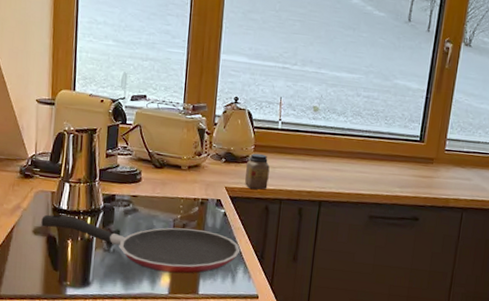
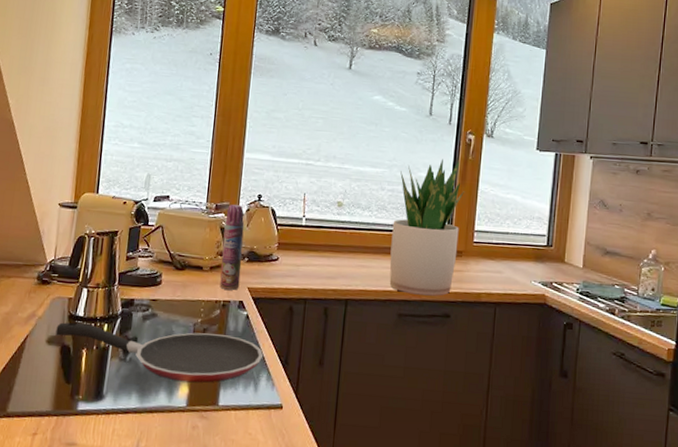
whipped cream can: none [198,106,222,189] -> present [219,205,245,290]
jar: present [245,153,270,190] -> none [268,251,294,290]
planter: none [362,66,439,201] -> present [389,159,464,297]

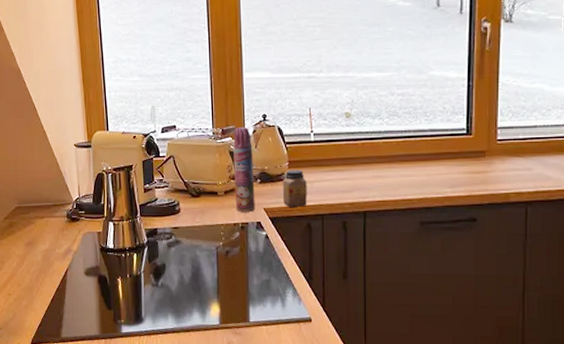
frying pan: present [55,322,264,383] -> none [91,254,287,302]
jar: none [268,251,294,290] -> present [282,169,307,208]
planter: present [389,159,464,297] -> none [406,53,483,202]

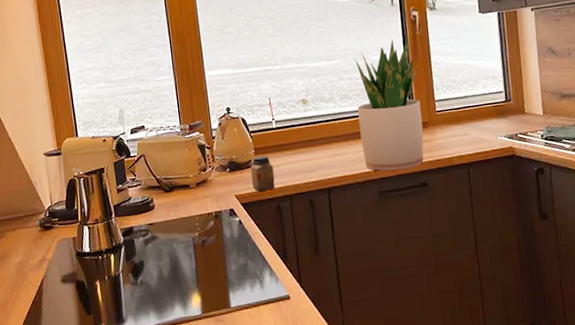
whipped cream can: present [233,127,255,212] -> none [200,121,227,202]
planter: none [406,53,483,202] -> present [355,39,424,172]

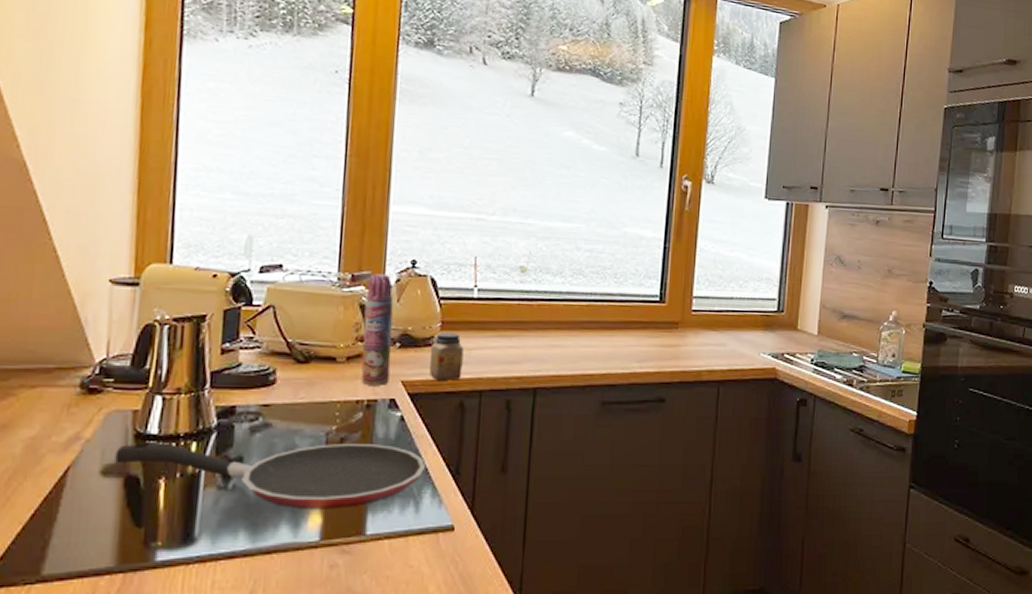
frying pan: none [67,242,263,293] -> present [115,442,426,510]
whipped cream can: none [200,121,227,202] -> present [361,274,394,385]
planter: present [355,39,424,172] -> none [589,210,680,379]

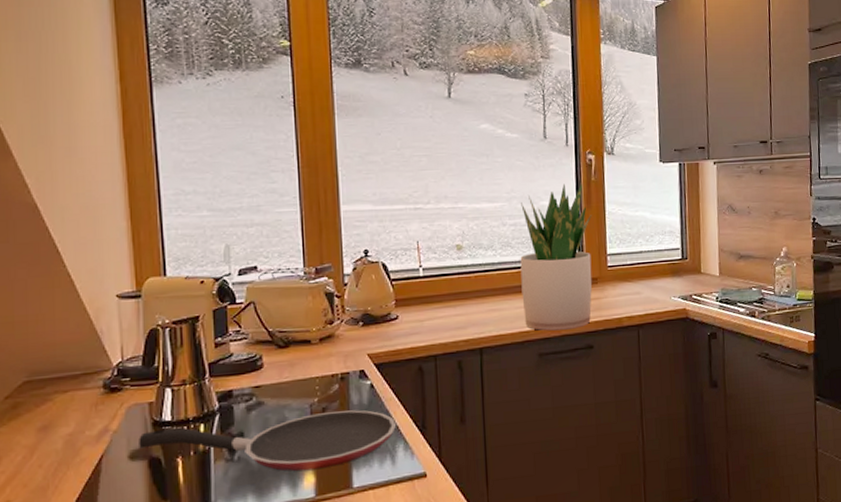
whipped cream can: present [361,274,394,385] -> none [329,265,357,361]
jar: present [429,332,464,382] -> none [388,308,418,351]
planter: none [589,210,680,379] -> present [520,183,592,332]

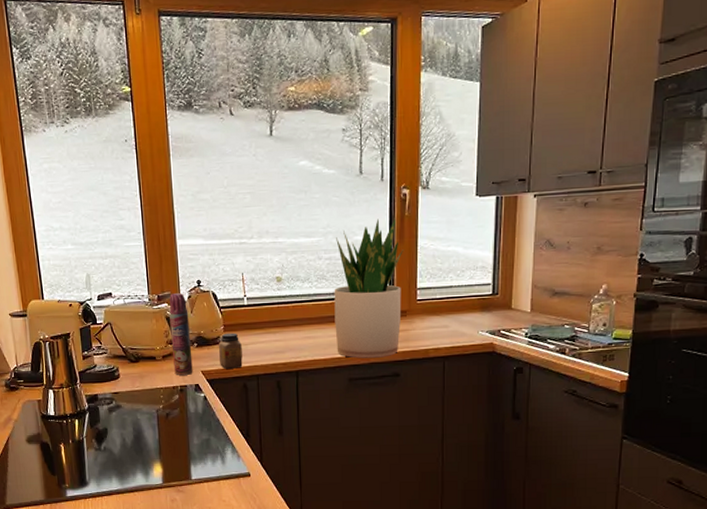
frying pan: present [139,410,397,471] -> none [32,416,226,463]
whipped cream can: none [329,265,357,361] -> present [169,293,193,375]
jar: none [388,308,418,351] -> present [218,332,243,370]

